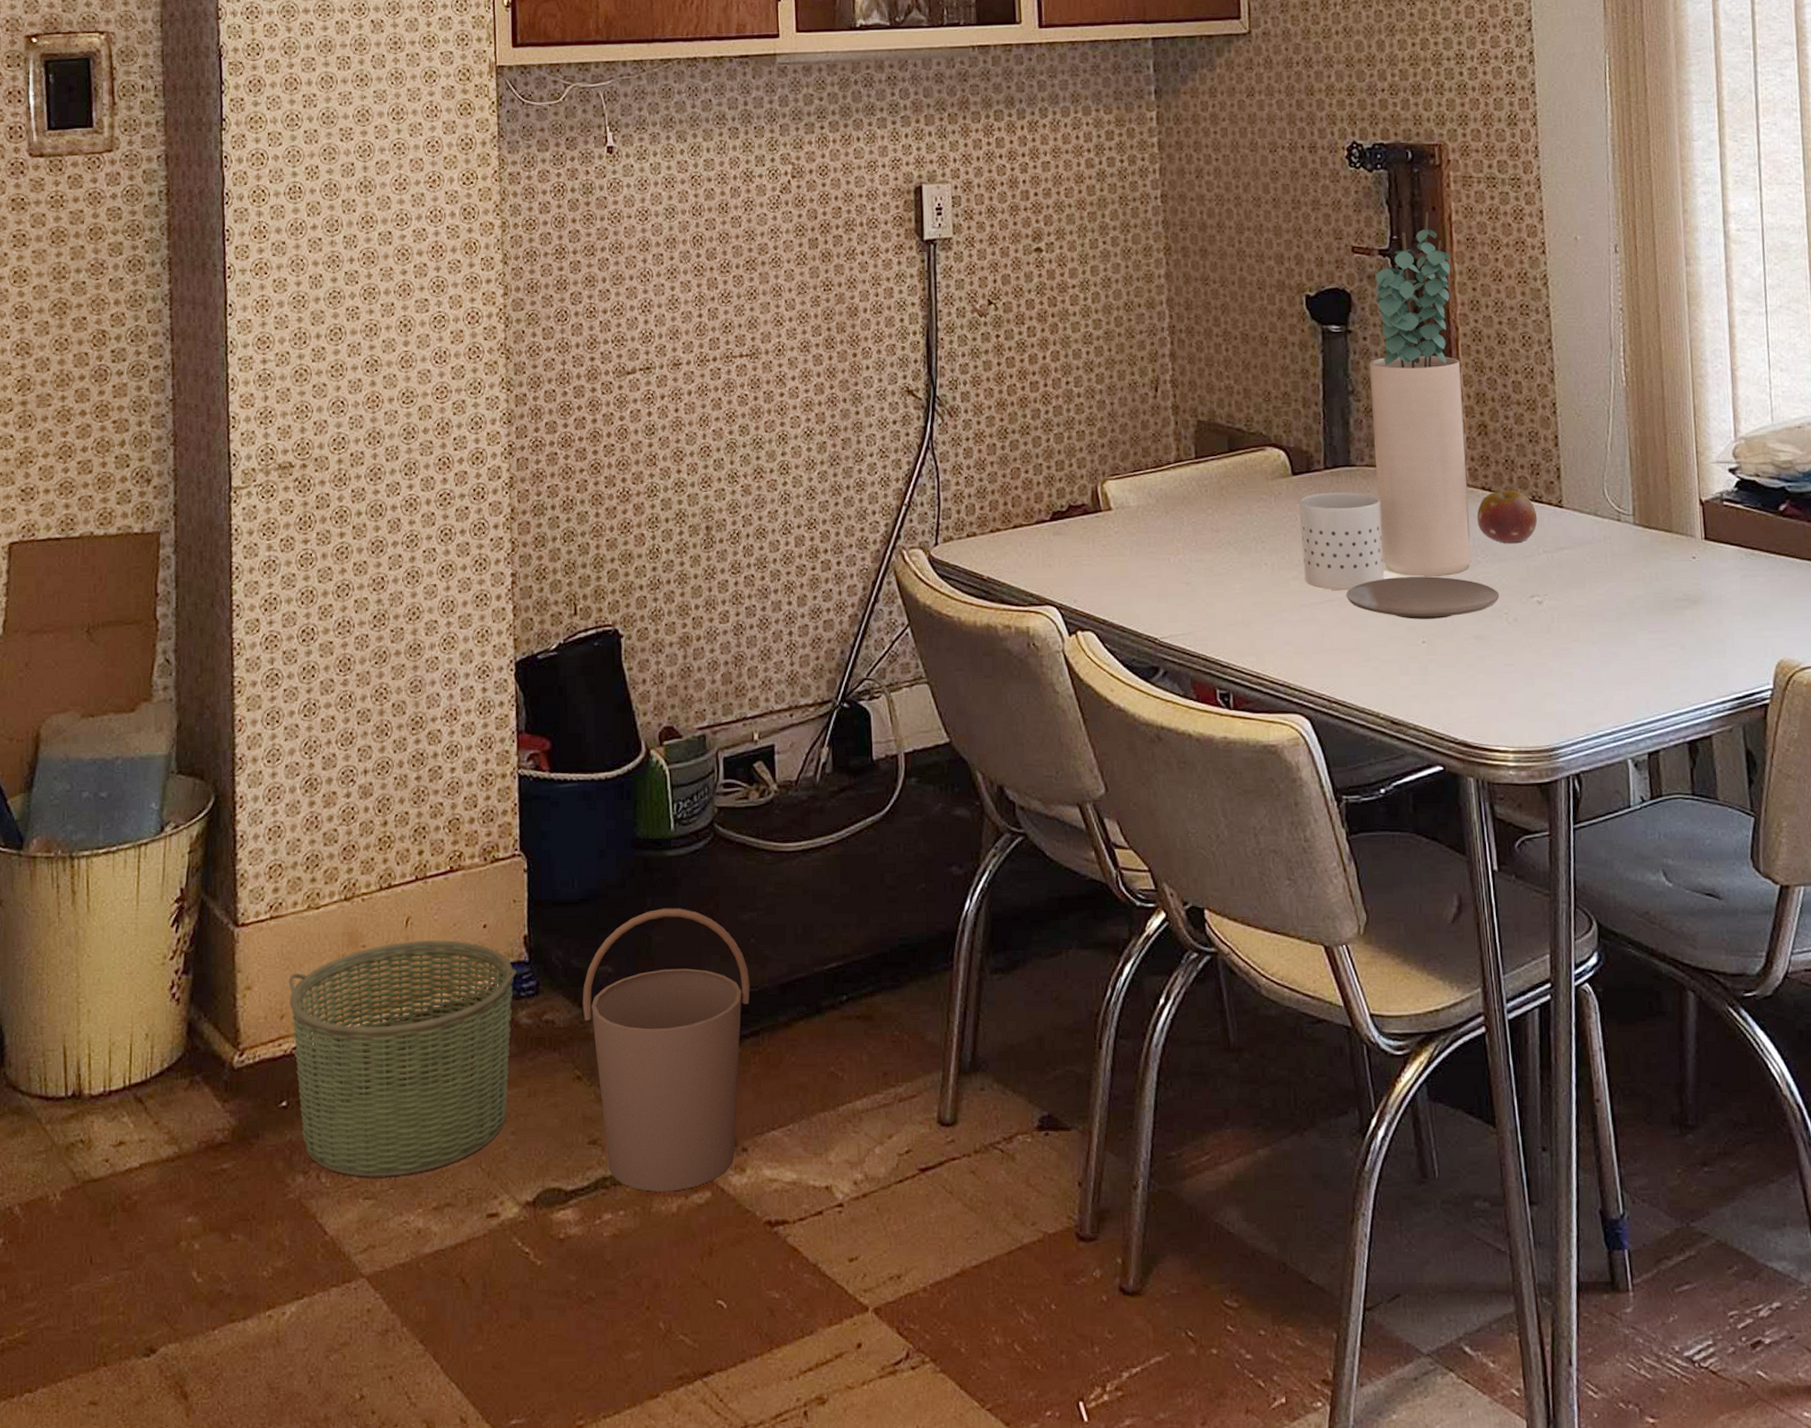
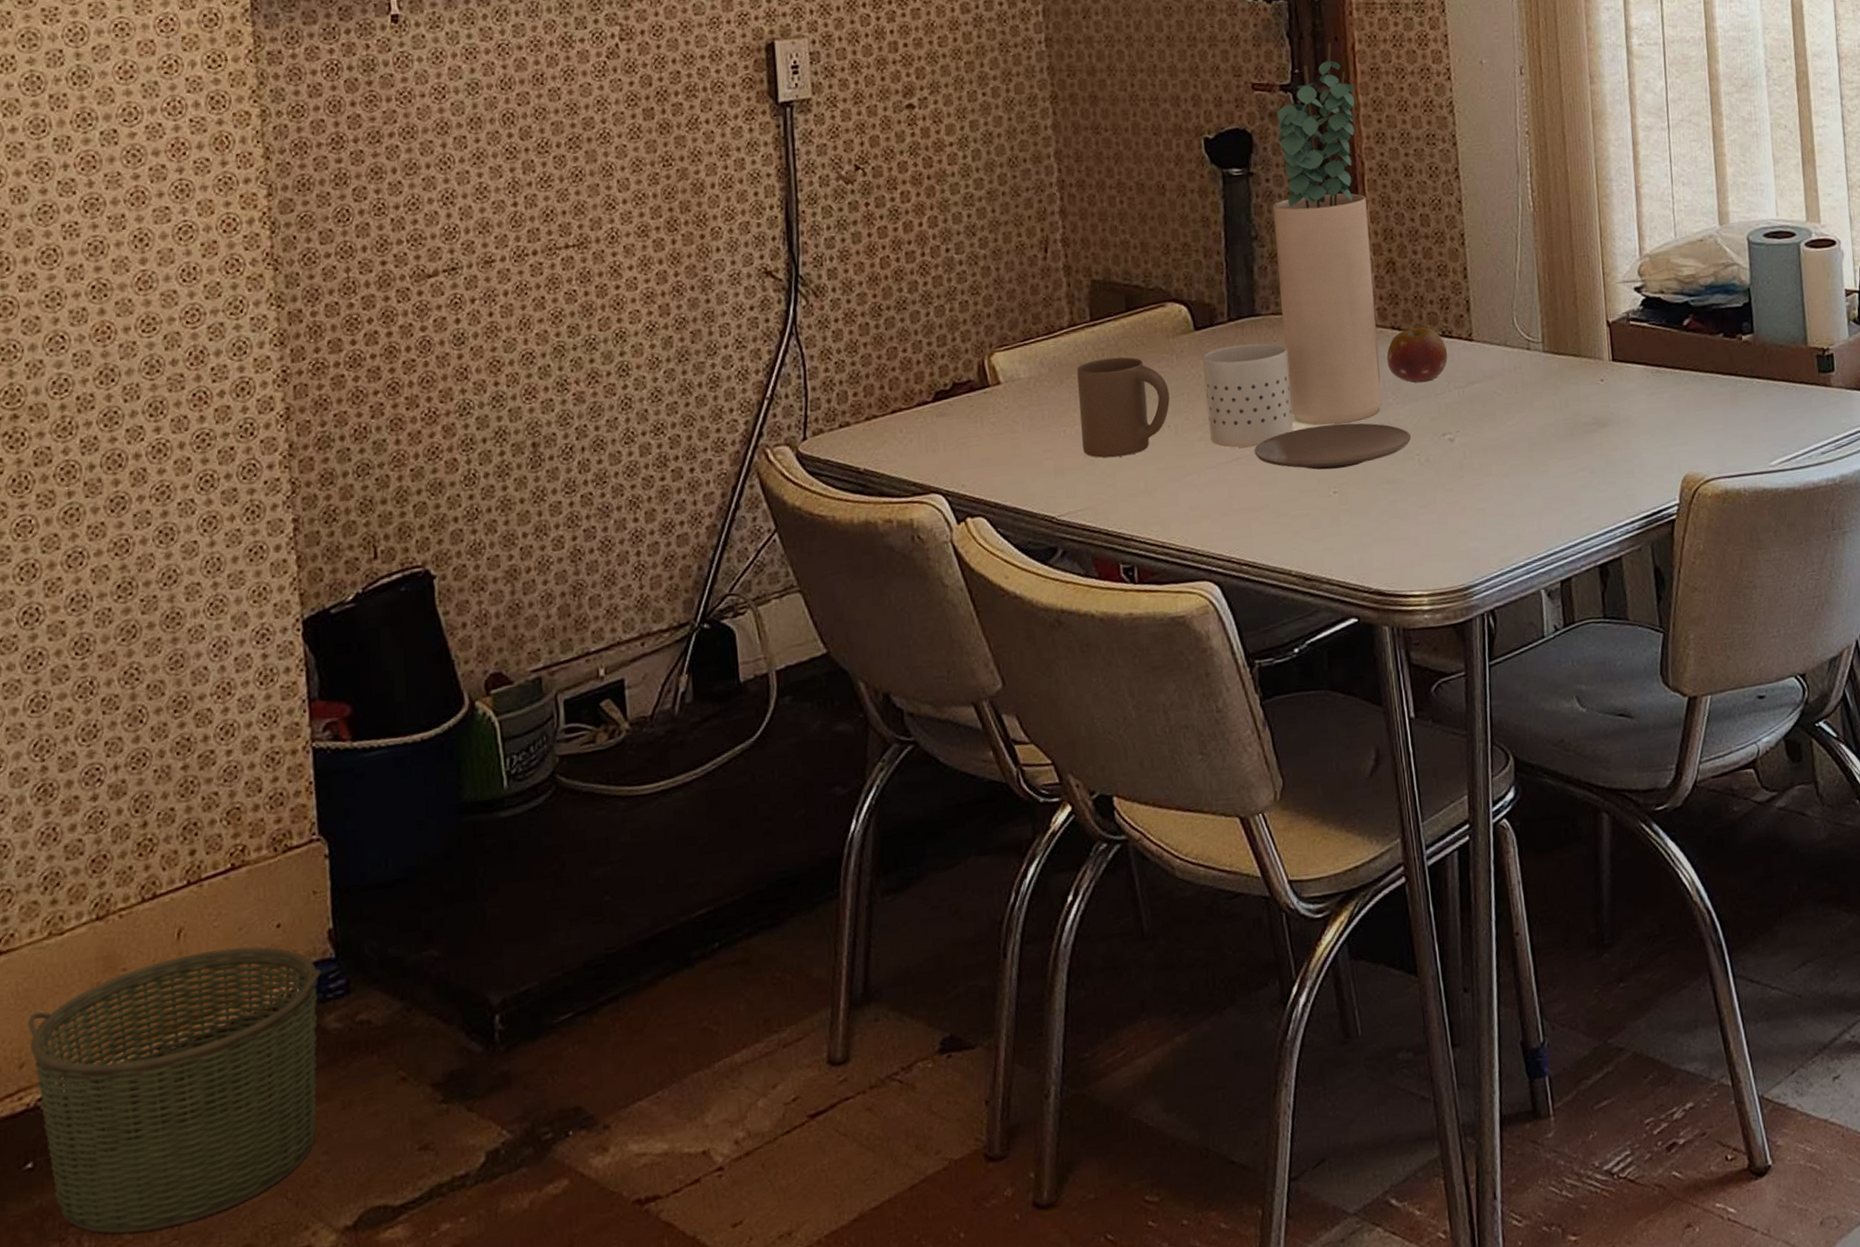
bucket: present [582,908,750,1192] -> none [404,873,606,1192]
cup: none [1182,494,1267,588] -> present [1077,357,1170,458]

